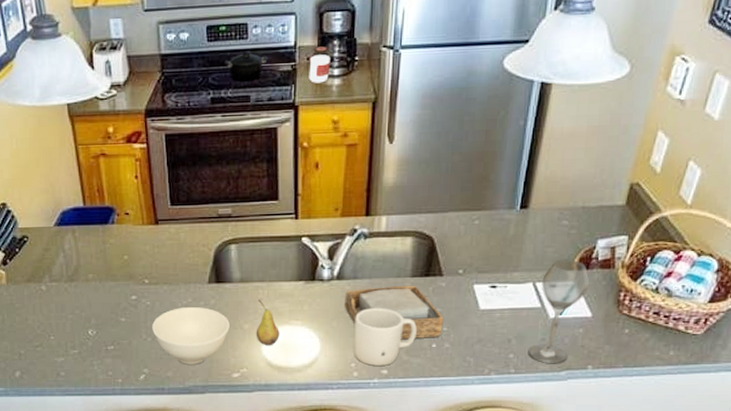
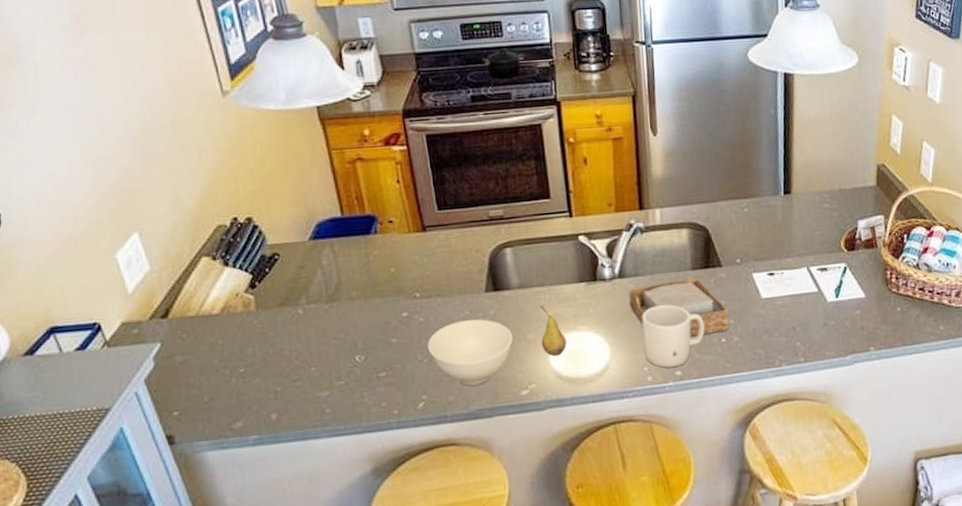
jar: present [309,46,332,83] -> none [566,43,588,79]
wineglass: present [528,259,589,364] -> none [813,241,857,349]

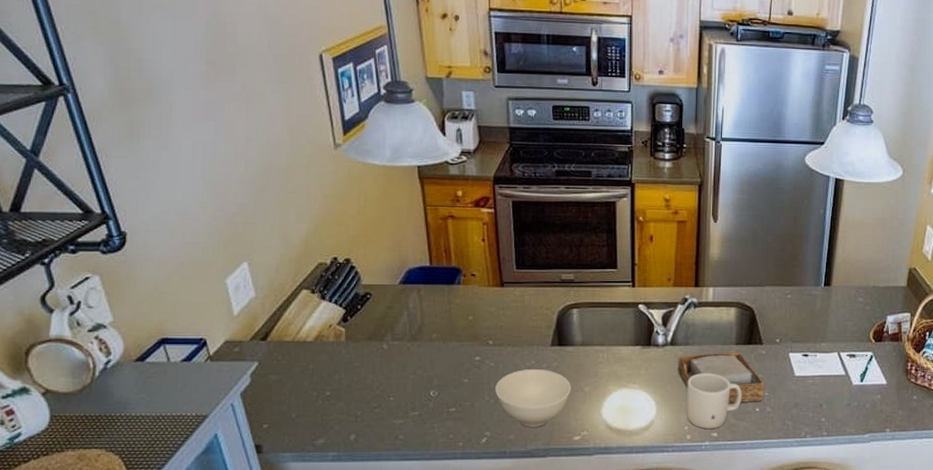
saucepan: present [482,48,525,79] -> none [568,130,607,158]
fruit: present [540,305,567,357] -> none [596,362,618,409]

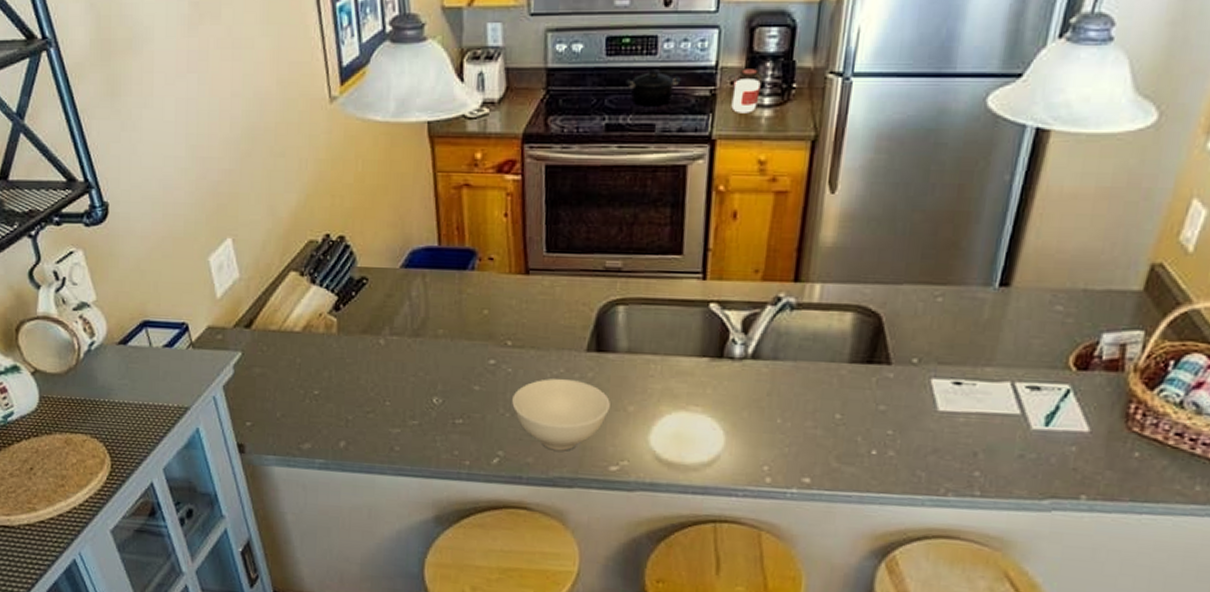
saucepan: none [568,130,607,158] -> present [626,69,681,106]
jar: none [643,133,663,165] -> present [731,69,763,114]
napkin holder: present [677,352,765,404] -> none [758,372,889,443]
mug: present [687,373,742,429] -> none [767,398,853,473]

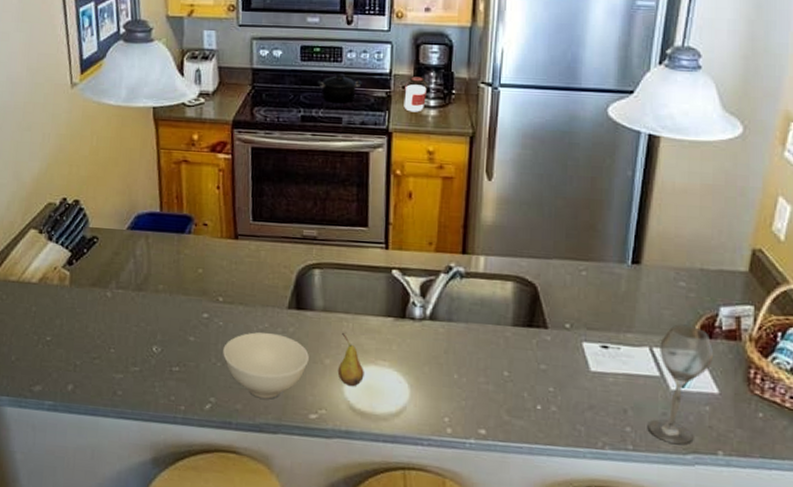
fruit: none [642,376,673,436] -> present [337,332,364,387]
wineglass: none [999,354,1088,490] -> present [647,324,713,445]

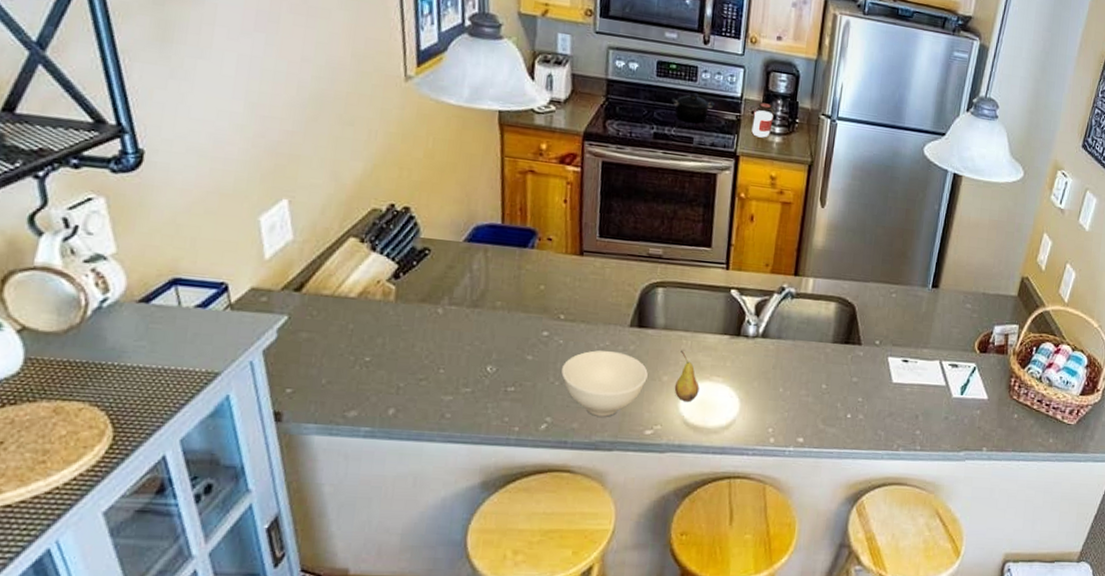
wineglass: present [647,324,713,445] -> none [932,340,987,444]

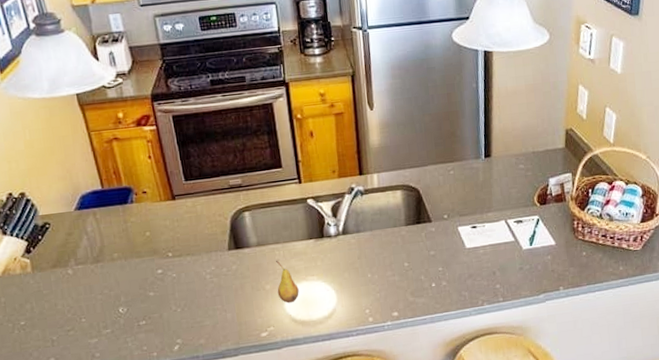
bowl: present [561,350,648,417] -> none [180,273,253,330]
saucepan: present [671,92,715,124] -> none [219,36,257,65]
jar: present [751,102,775,138] -> none [292,30,312,62]

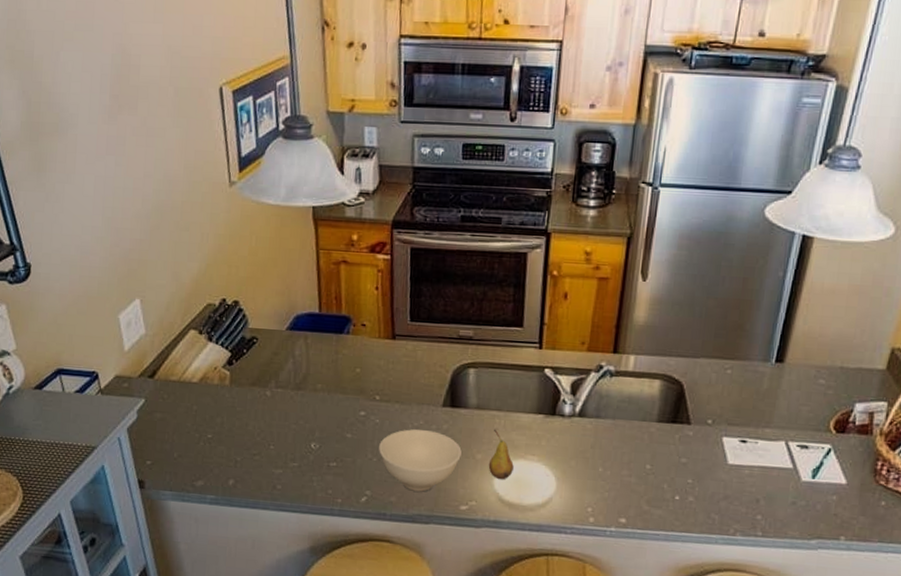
bowl: none [180,273,253,330] -> present [379,429,462,492]

